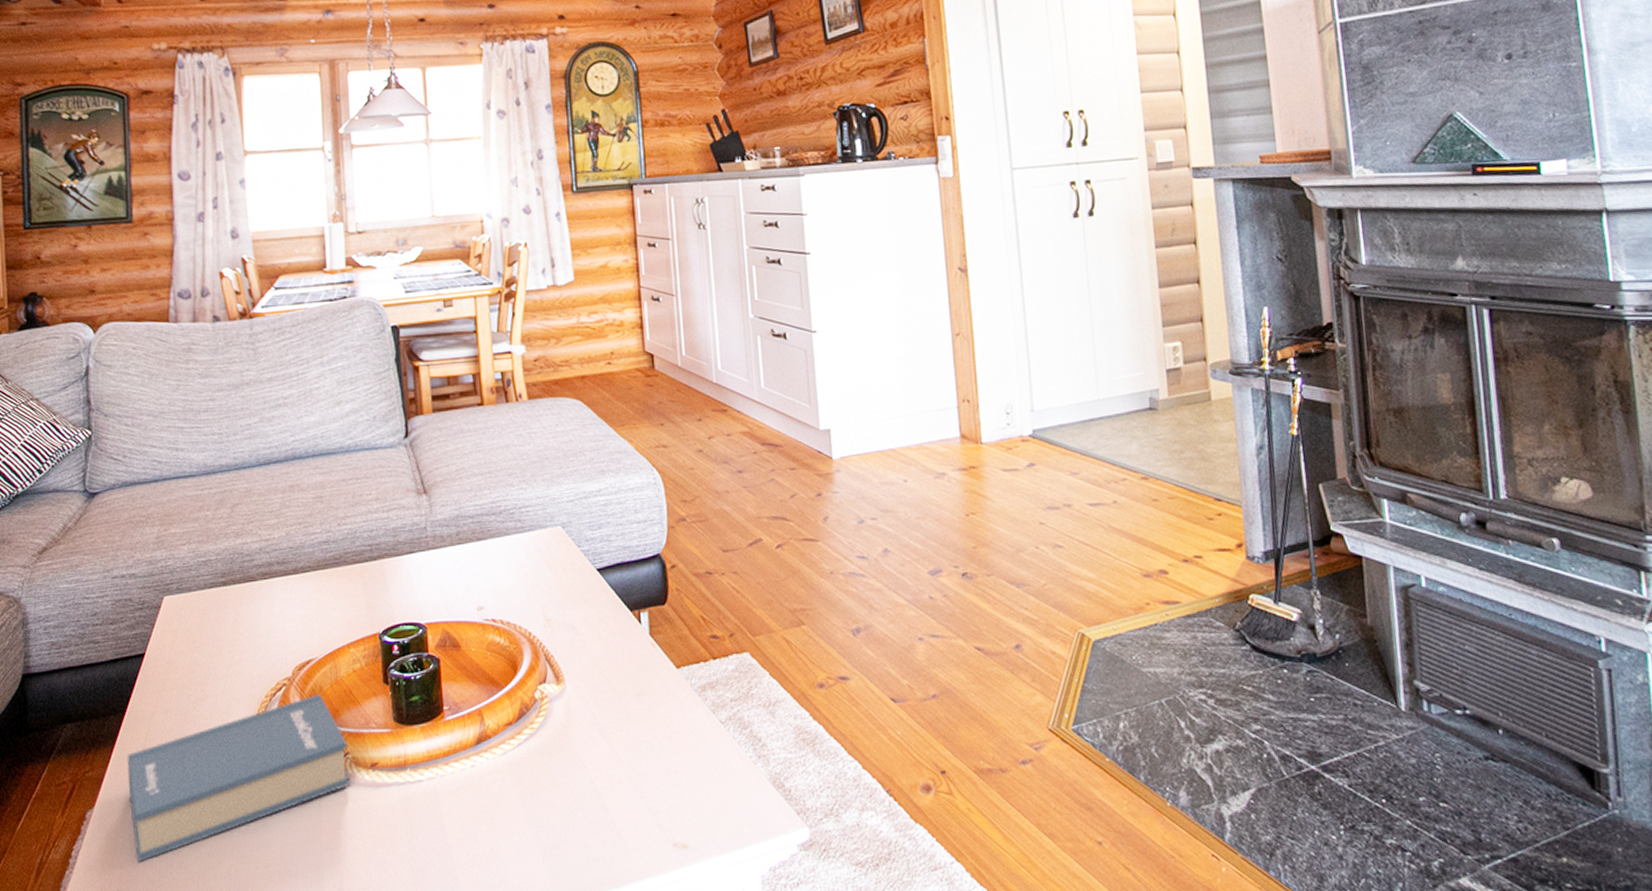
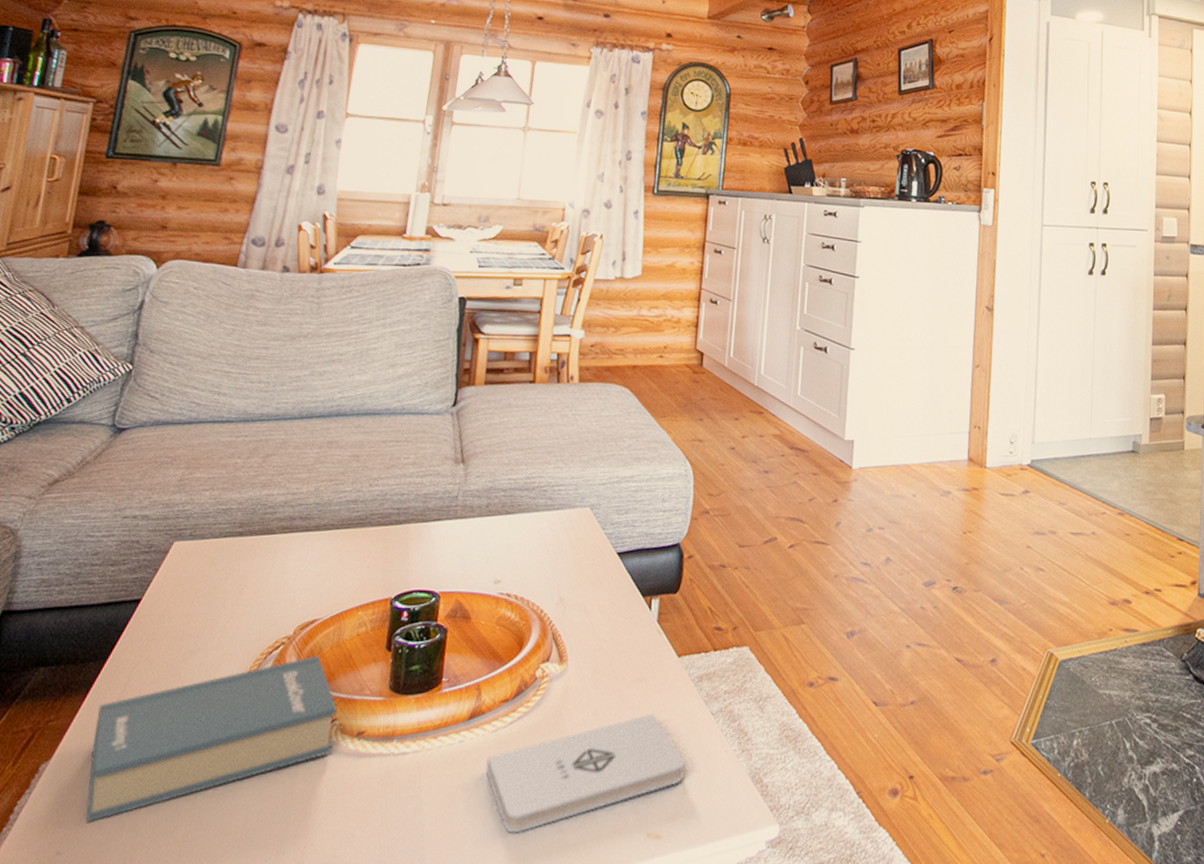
notepad: none [501,726,702,851] -> present [485,713,686,834]

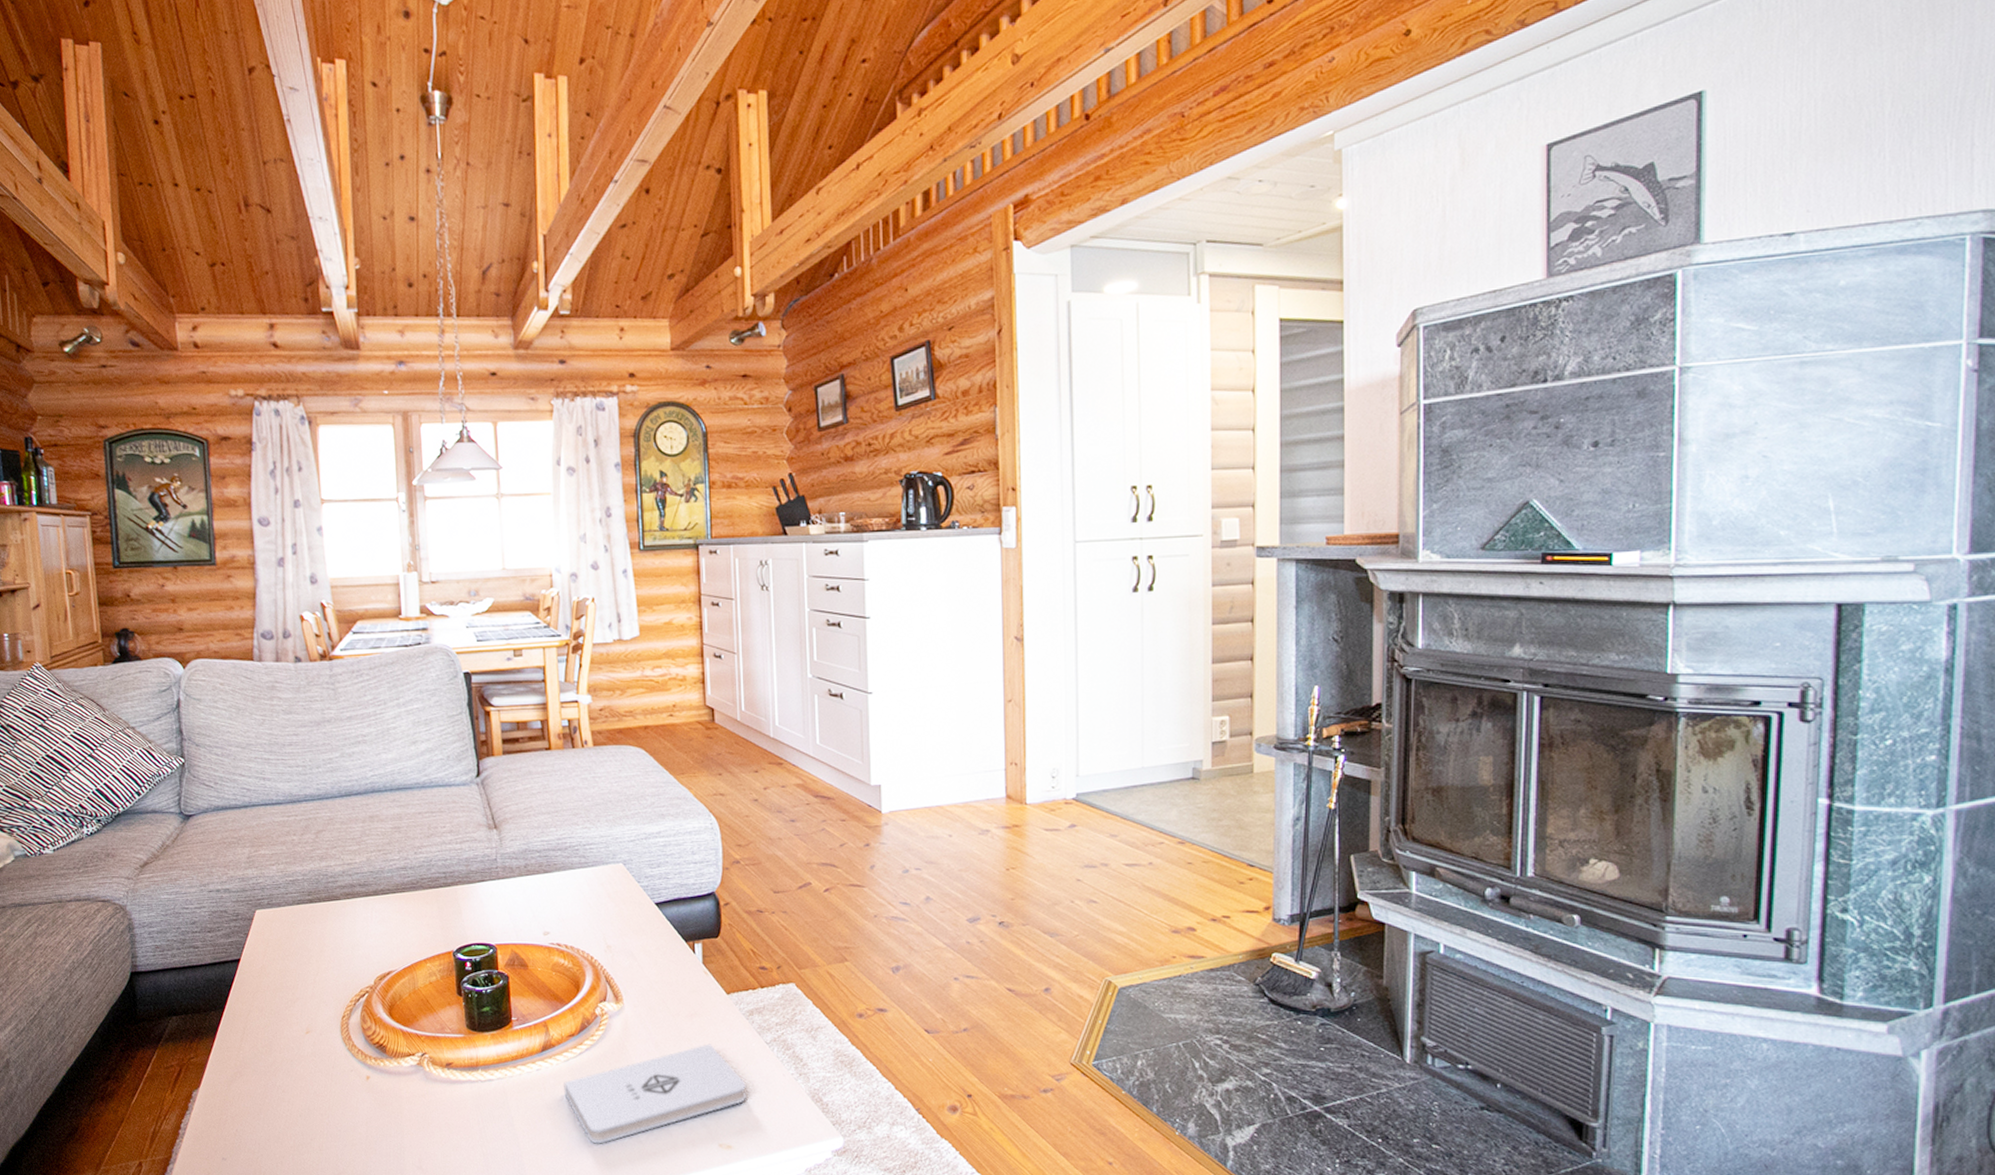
book: present [85,655,337,823] -> none [227,1001,427,1136]

